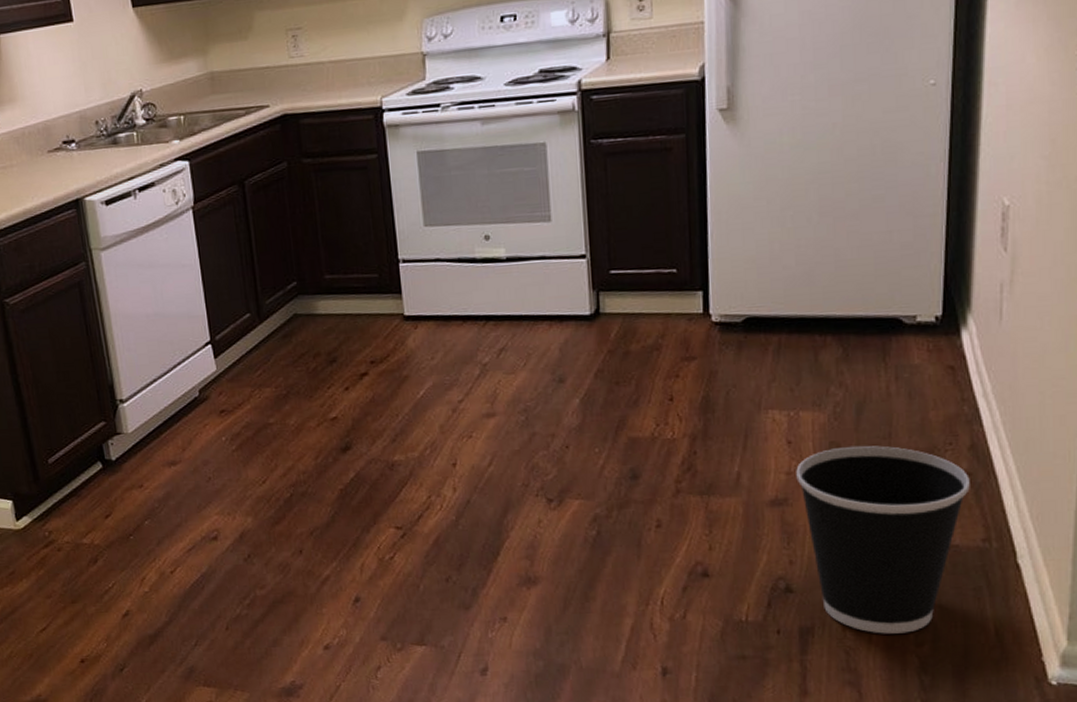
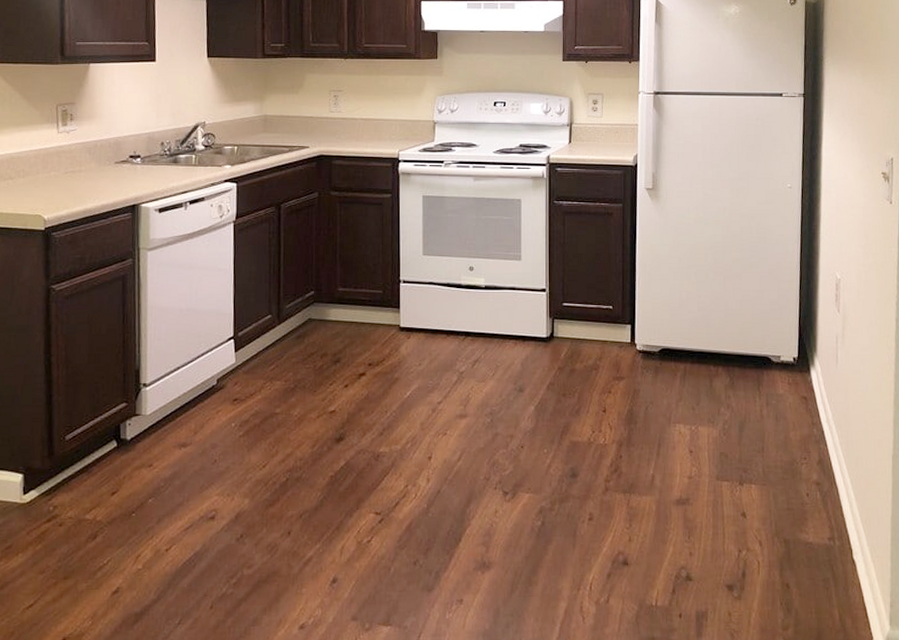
wastebasket: present [796,445,970,634] -> none [695,457,819,619]

